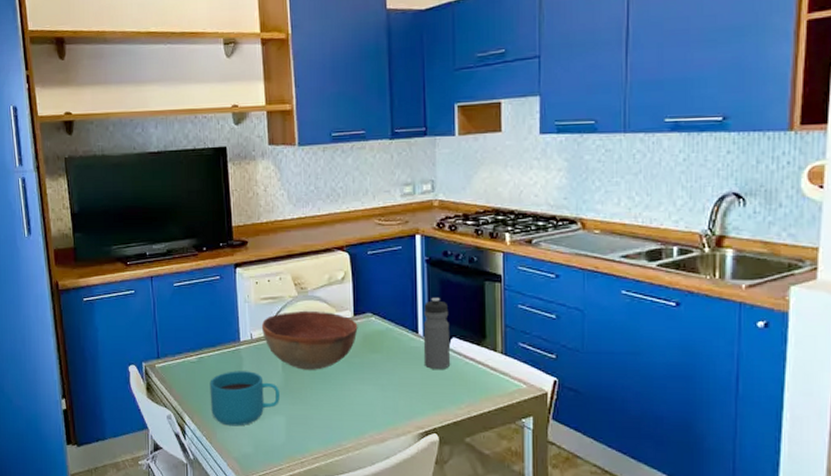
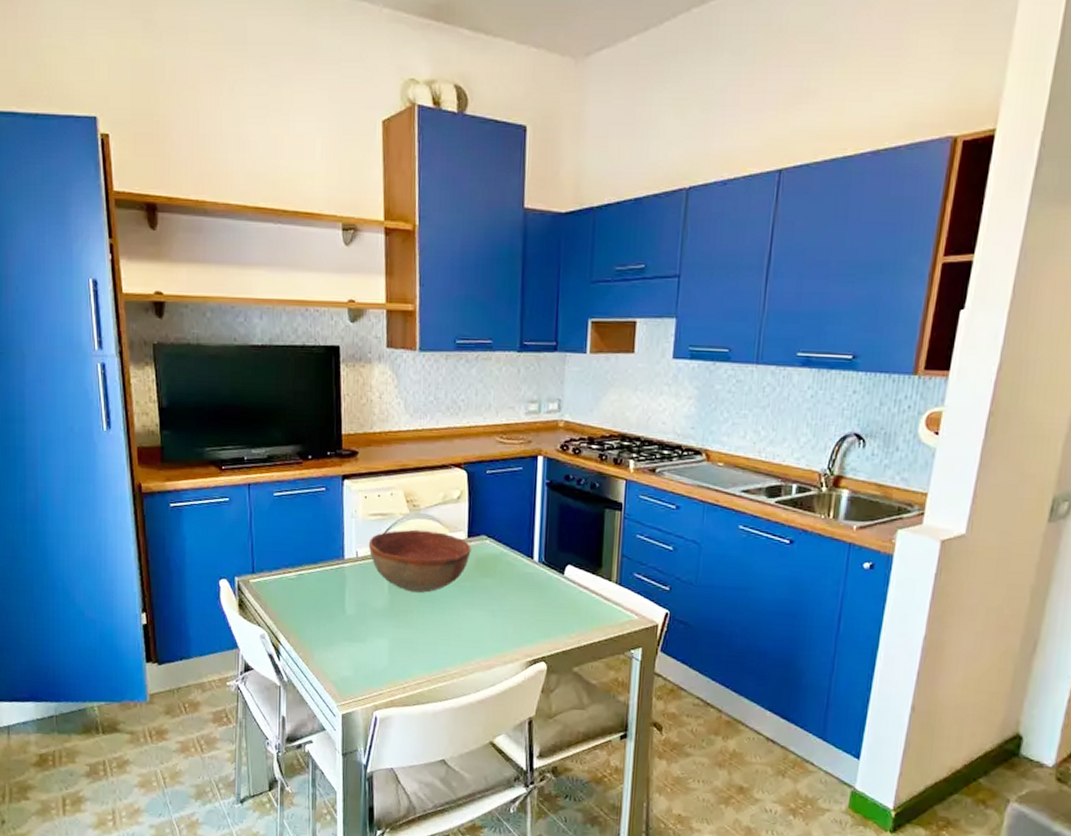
cup: present [209,371,280,426] -> none [308,590,384,649]
water bottle: present [423,297,451,369] -> none [537,522,566,597]

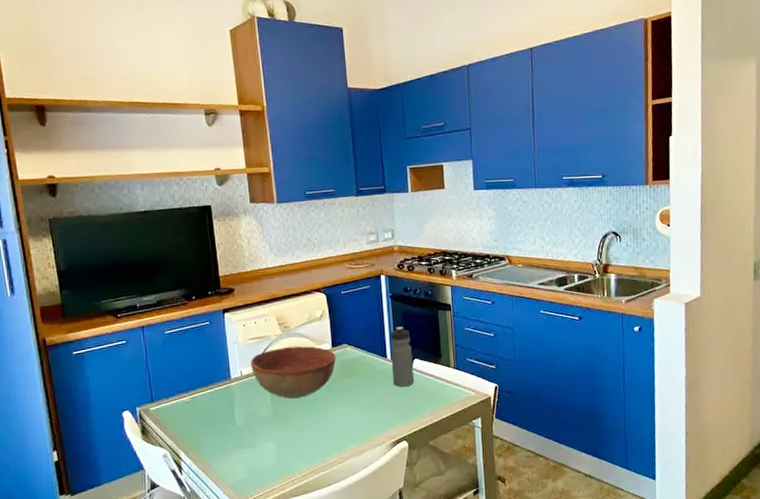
water bottle: none [537,522,566,597] -> present [390,326,415,387]

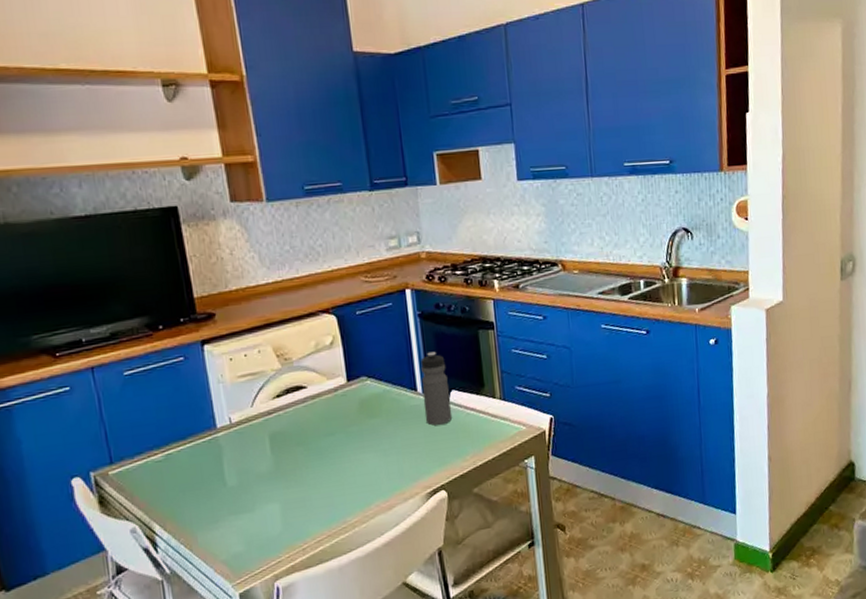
bowl: present [250,346,336,399] -> none [241,381,353,449]

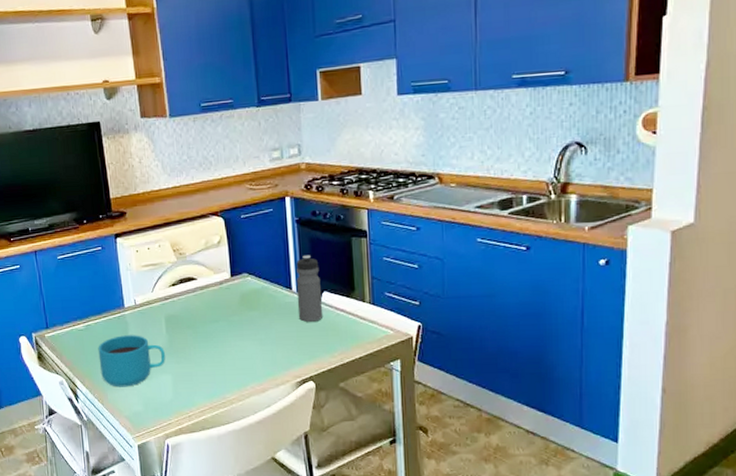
cup: none [182,460,271,527] -> present [98,335,165,387]

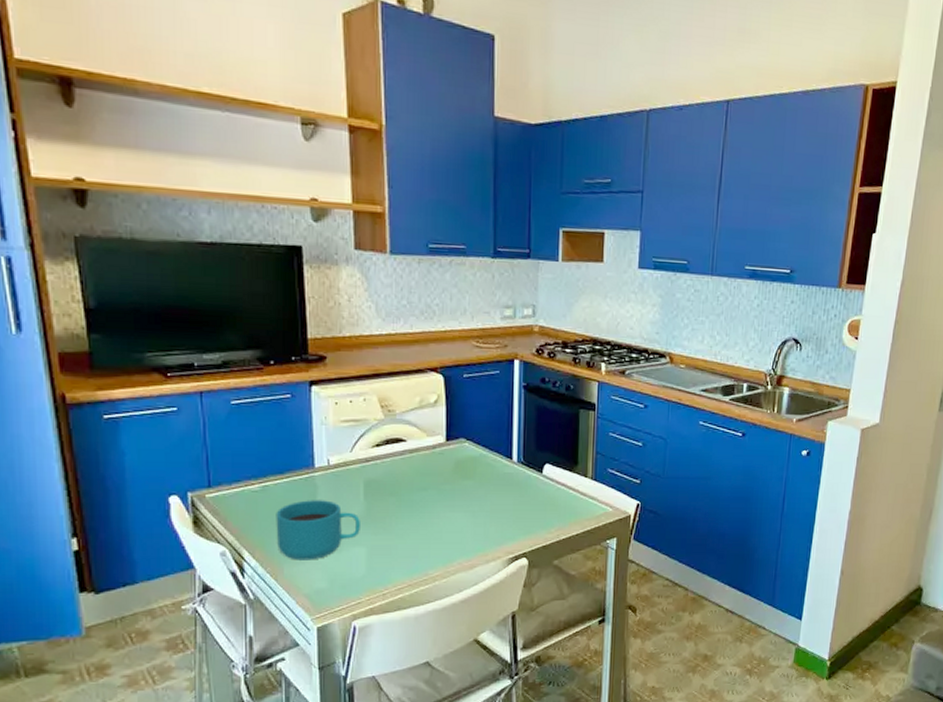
water bottle: present [296,255,324,322] -> none [516,424,544,495]

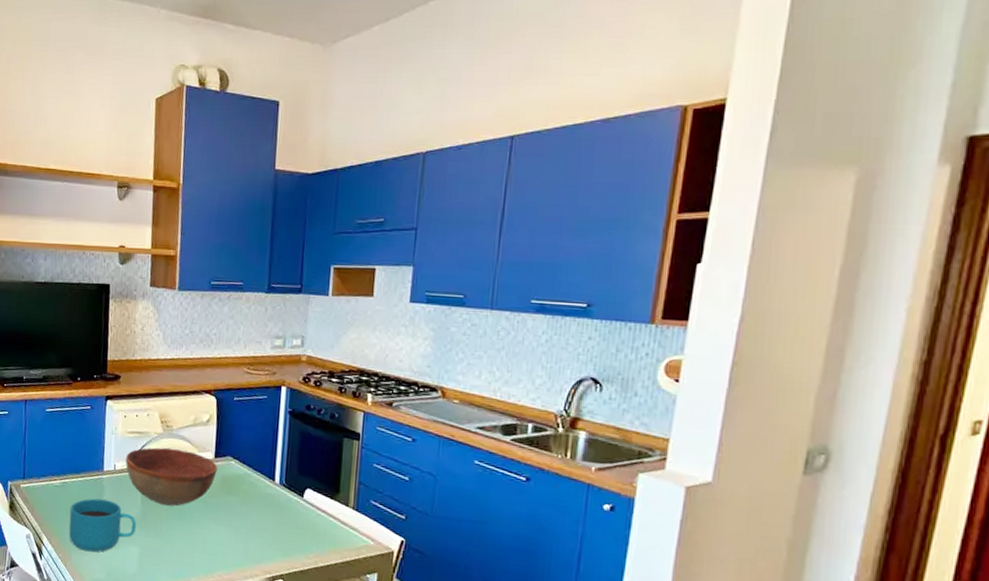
bowl: none [340,434,450,498] -> present [125,447,218,507]

